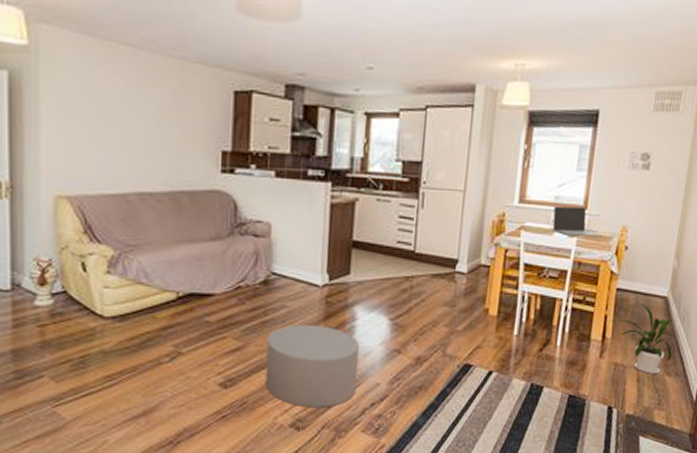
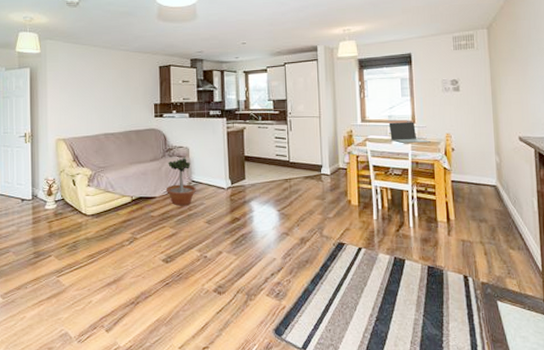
potted tree: none [232,233,277,309] -> present [166,155,196,206]
pouf: present [265,324,359,408] -> none [193,216,258,277]
house plant: present [610,302,675,374] -> none [451,191,512,248]

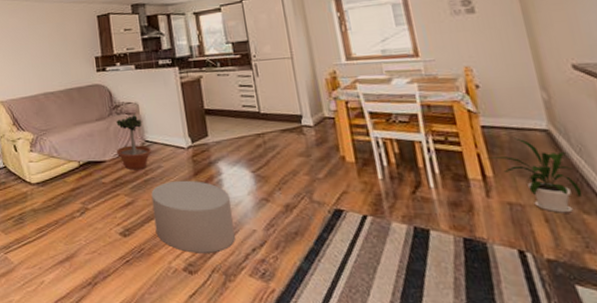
pouf: none [193,216,258,277] -> present [151,180,235,253]
laptop: present [388,122,431,143] -> none [382,55,444,82]
house plant: none [451,191,512,248] -> present [485,138,583,213]

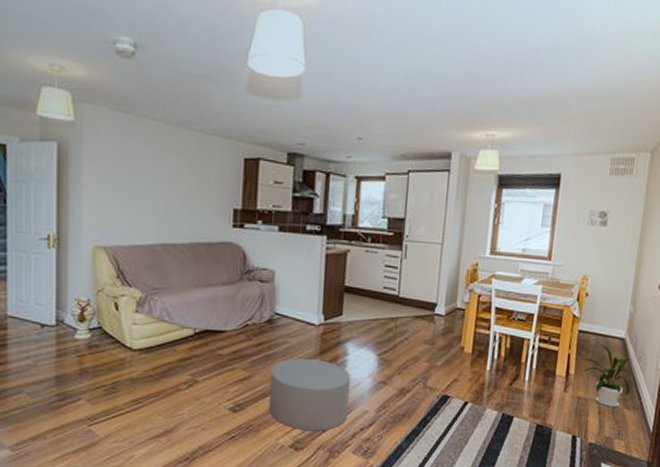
potted tree: present [116,112,151,170] -> none [241,279,279,344]

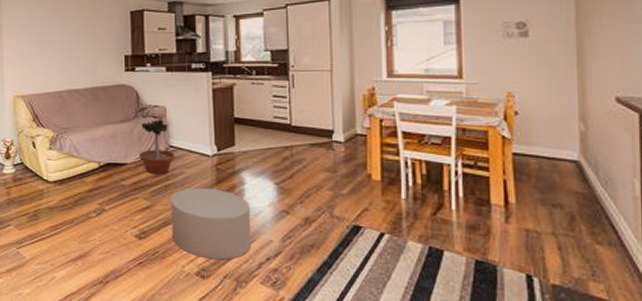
potted tree: none [241,279,279,344] -> present [139,115,175,175]
house plant: present [573,343,632,407] -> none [510,167,599,242]

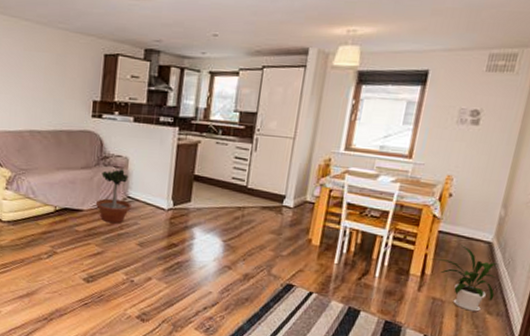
pouf: present [170,187,251,260] -> none [118,238,196,307]
house plant: none [510,167,599,242] -> present [430,245,499,312]

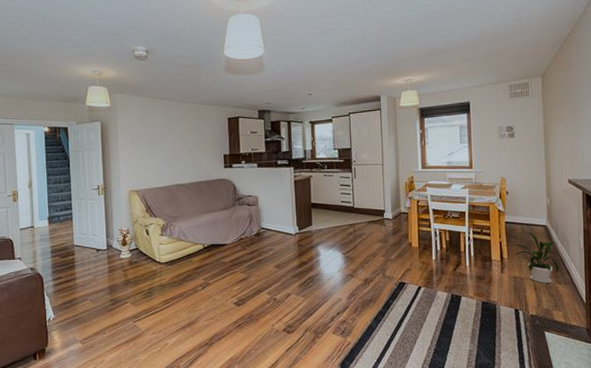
potted tree: present [96,165,131,224] -> none [237,203,265,252]

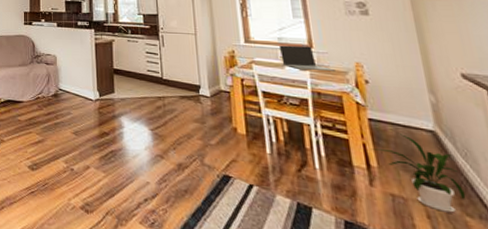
laptop: none [447,167,487,188] -> present [278,45,335,71]

